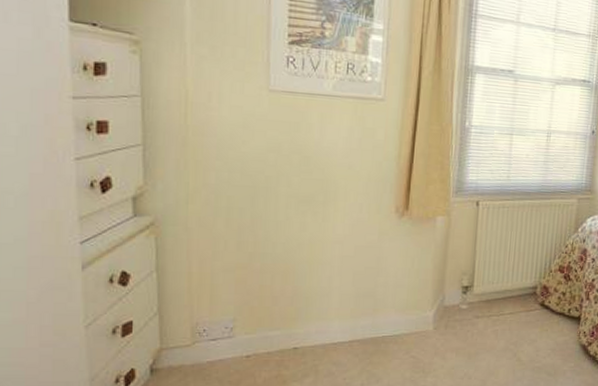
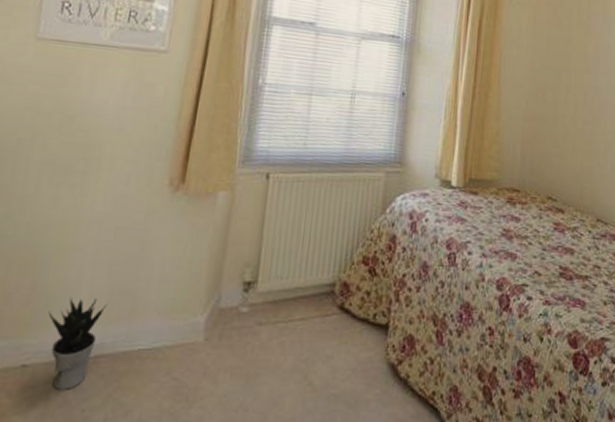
potted plant: none [309,300,355,365] -> present [48,298,108,390]

